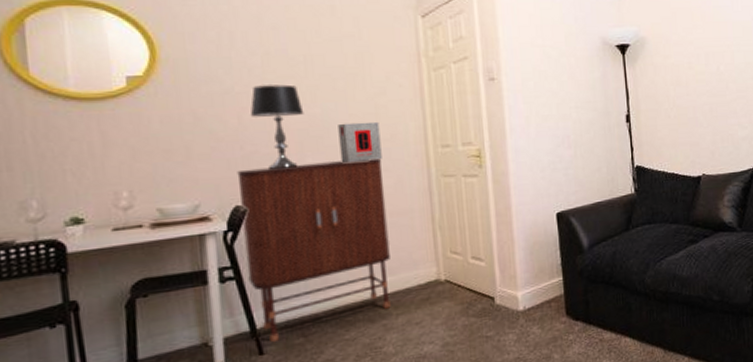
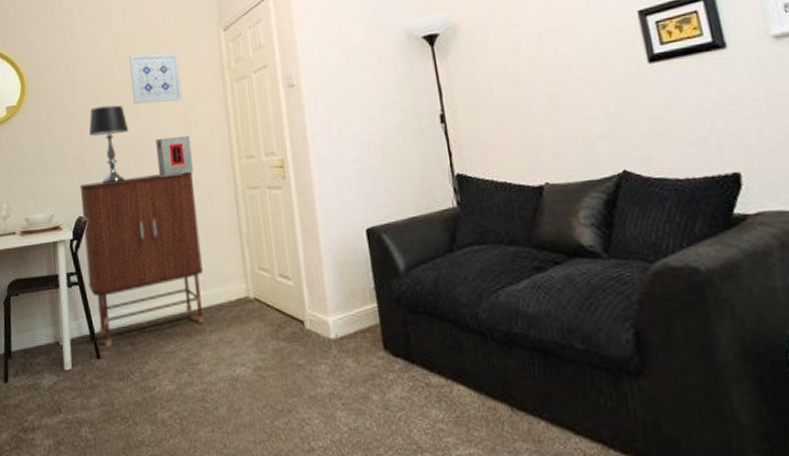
wall art: none [306,31,371,86] -> present [129,53,182,104]

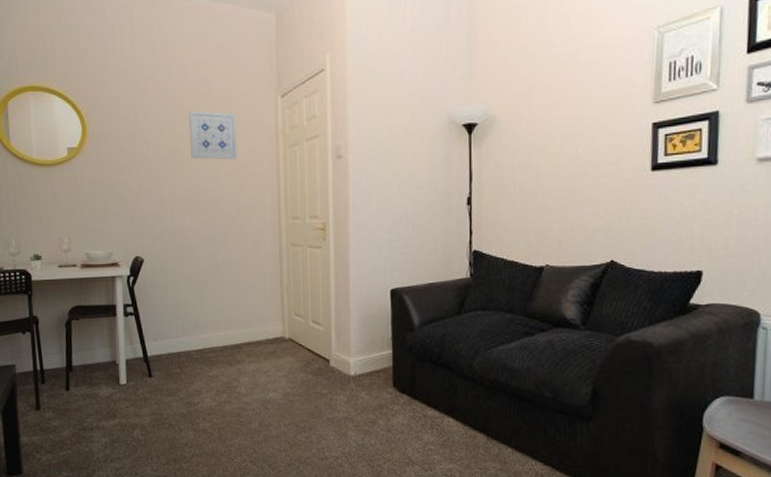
bar cabinet: present [79,171,205,347] -> none [137,225,246,368]
table lamp: present [88,105,129,184] -> none [147,157,186,229]
decorative box: present [156,135,193,176] -> none [210,192,243,227]

